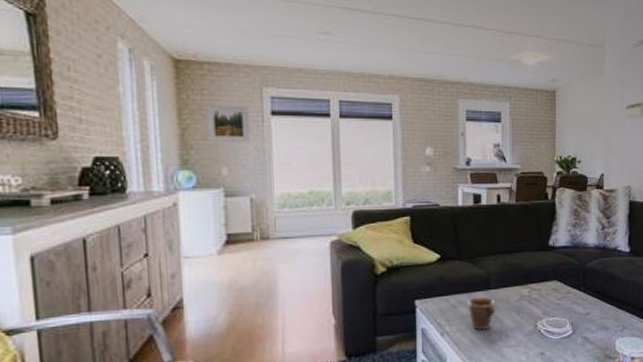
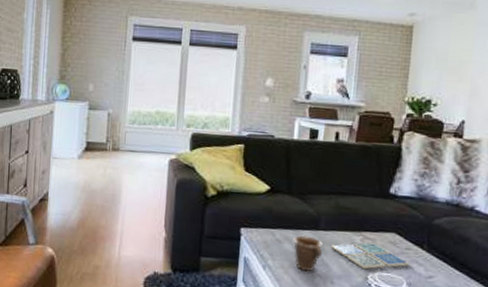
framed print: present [206,105,250,143] -> none [81,30,115,65]
drink coaster: none [502,293,570,318] -> present [330,242,409,270]

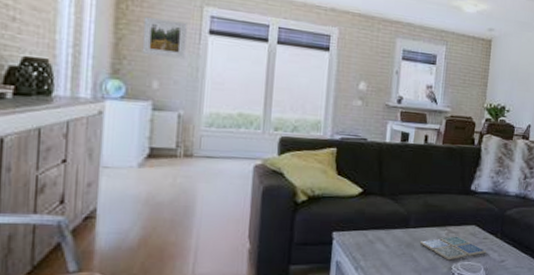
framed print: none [81,30,115,65] -> present [142,17,187,60]
mug: present [293,235,324,271] -> none [385,234,413,267]

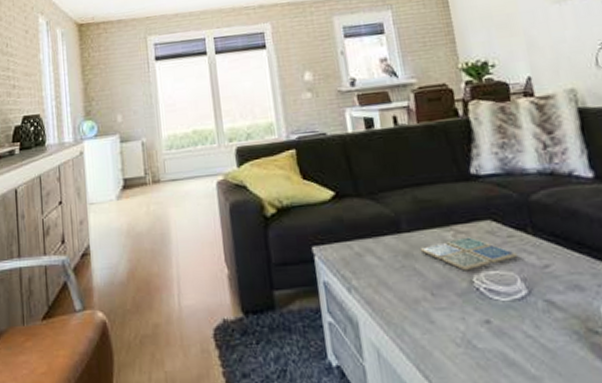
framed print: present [142,17,187,60] -> none [102,55,139,93]

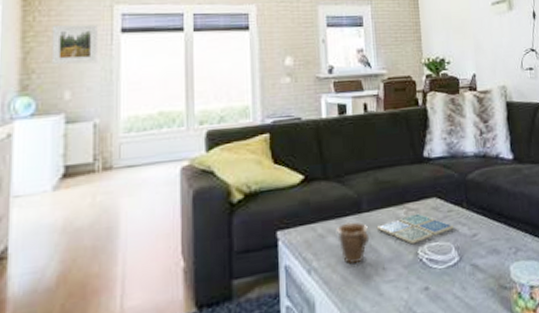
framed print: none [102,55,139,93] -> present [51,24,98,66]
mug: none [375,242,413,285] -> present [337,222,370,264]

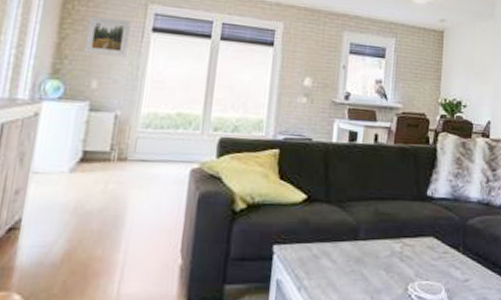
mug: present [337,222,370,264] -> none [331,248,363,288]
drink coaster: present [376,213,454,245] -> none [370,250,447,280]

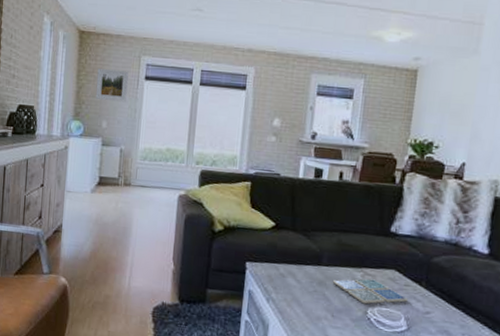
drink coaster: none [370,250,447,280] -> present [332,278,408,304]

